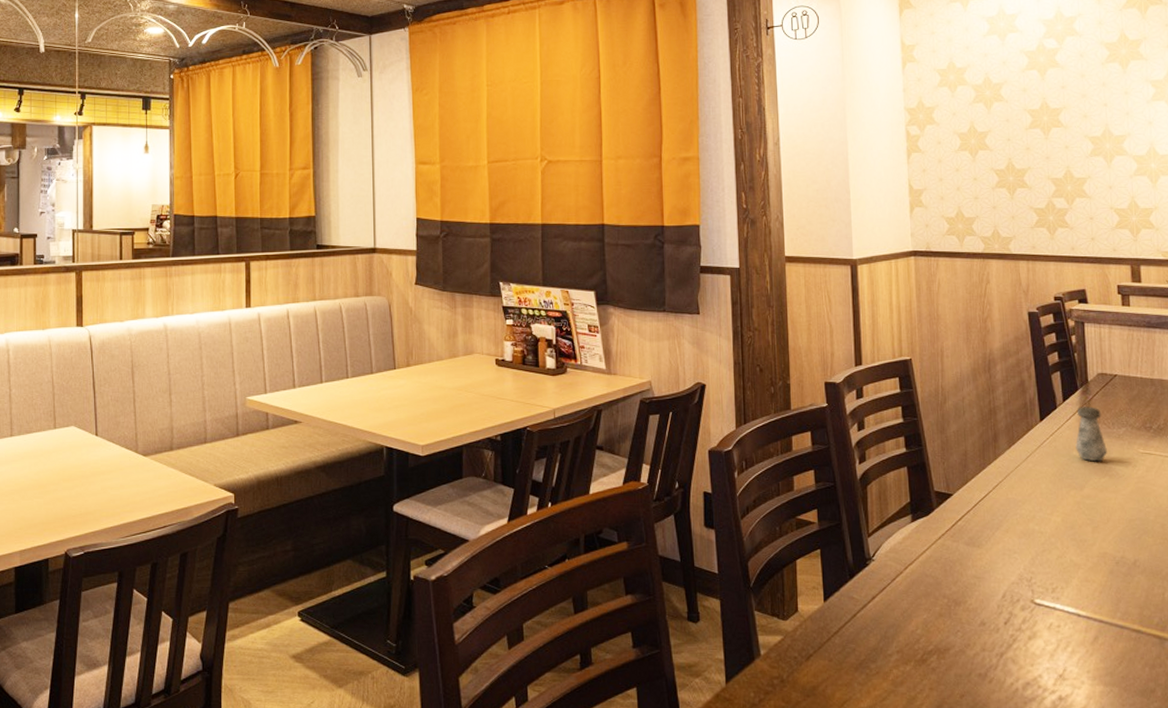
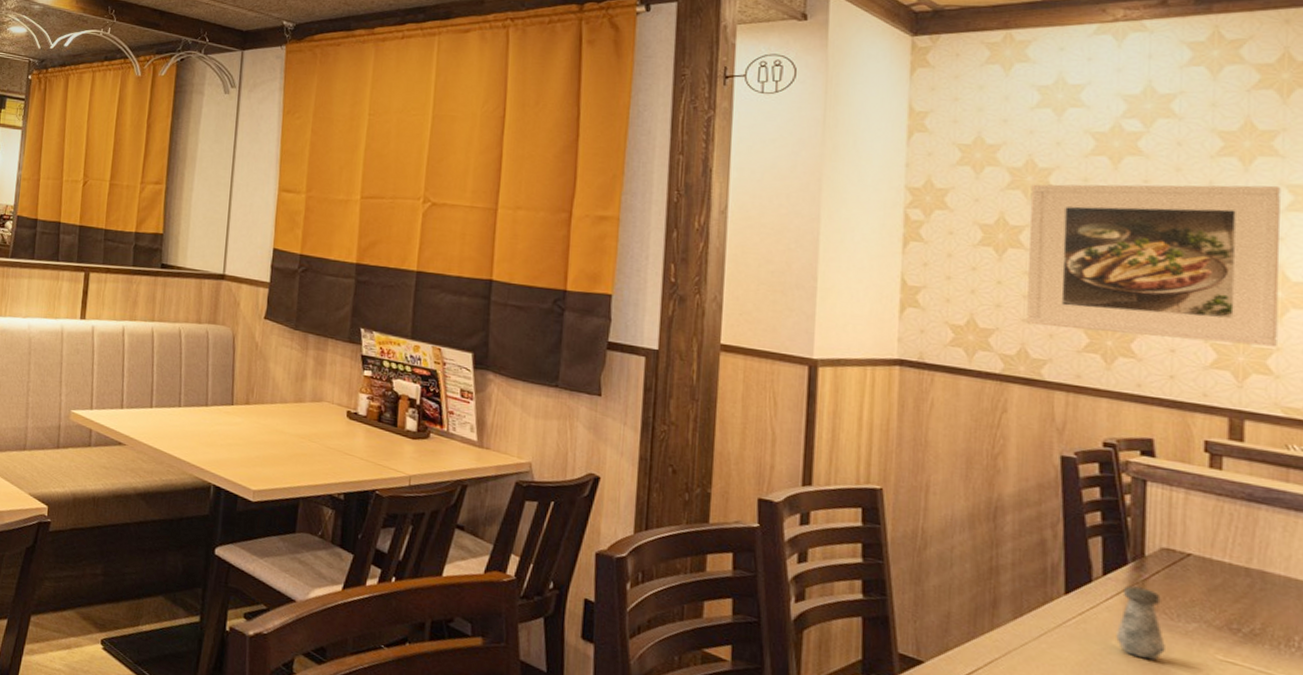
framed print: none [989,82,1155,211] -> present [1026,184,1281,347]

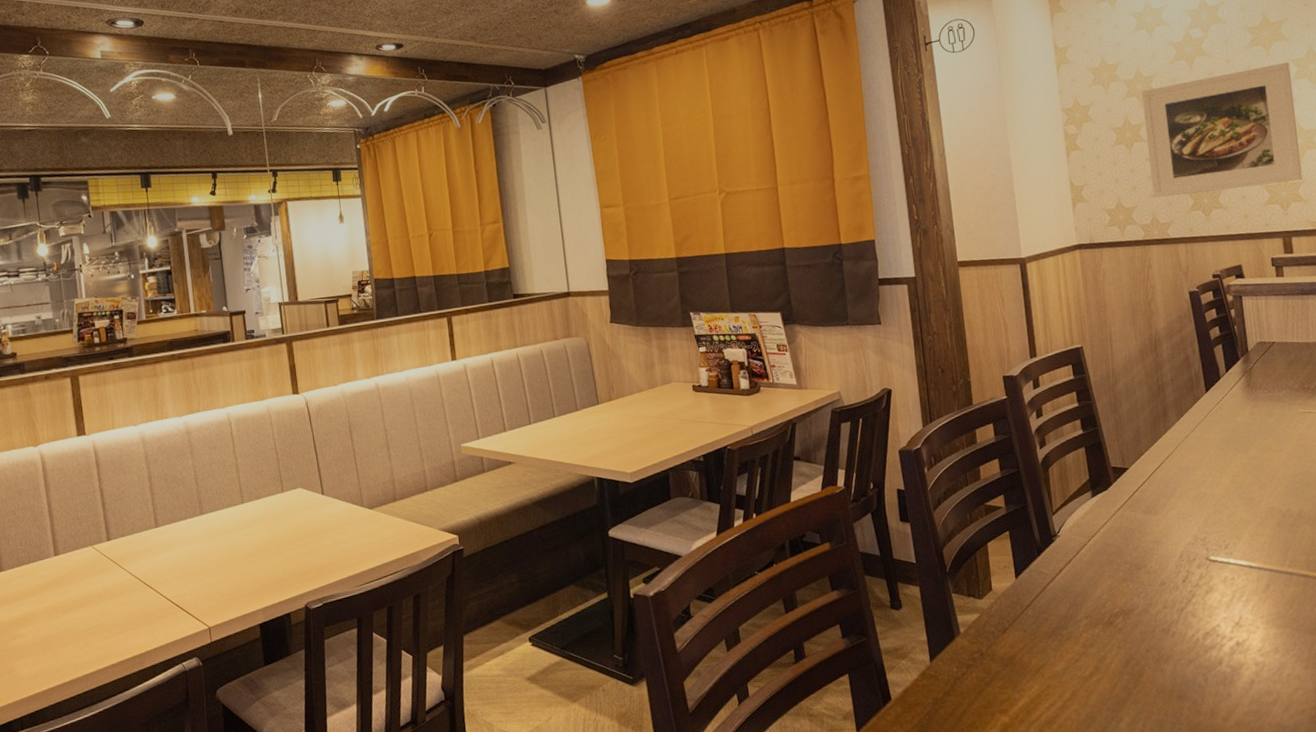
salt shaker: present [1116,585,1165,661] -> none [1239,374,1269,425]

